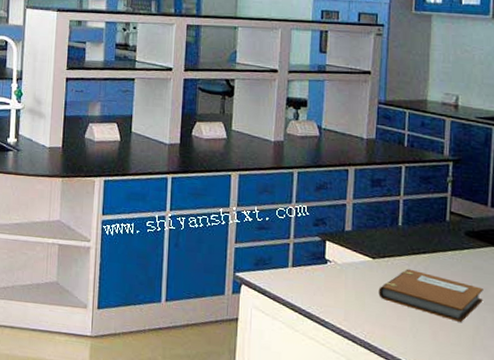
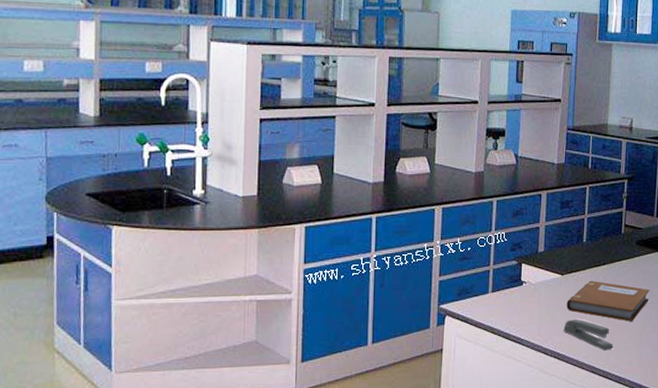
stapler: none [375,308,438,350] -> present [564,318,614,351]

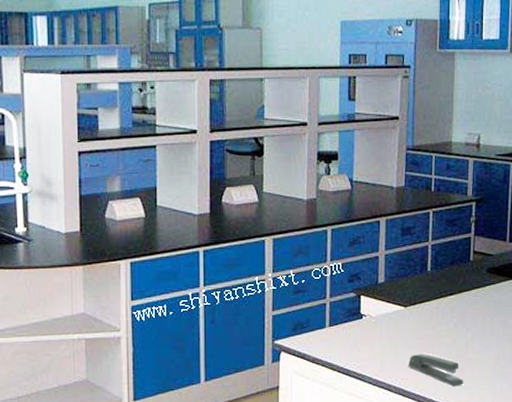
notebook: present [566,280,649,322] -> none [411,312,503,356]

